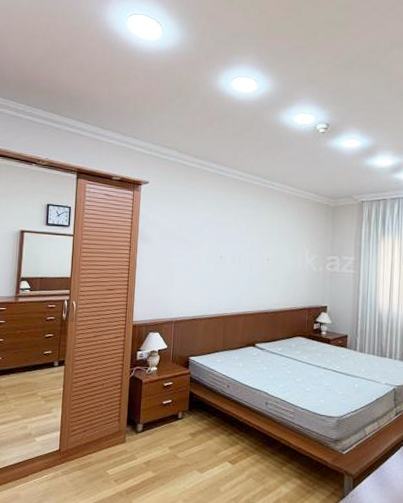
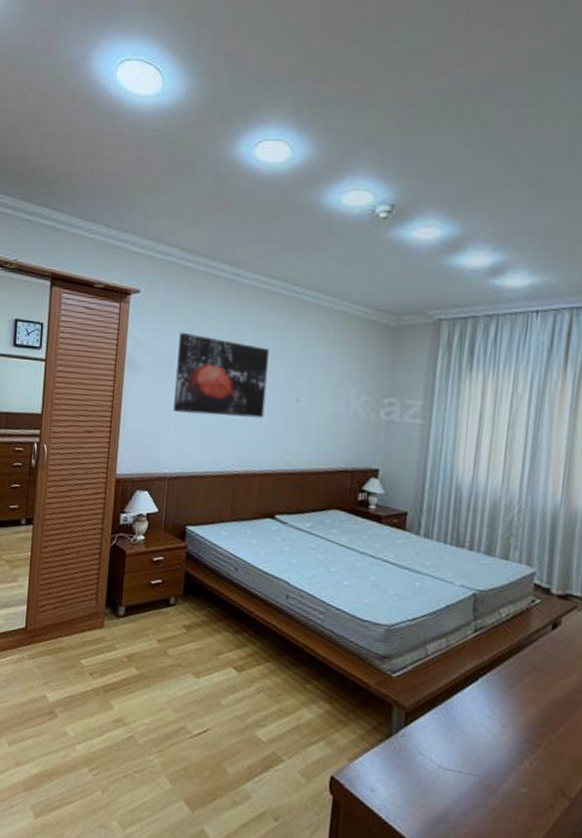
wall art: none [177,212,248,274] -> present [173,332,270,419]

